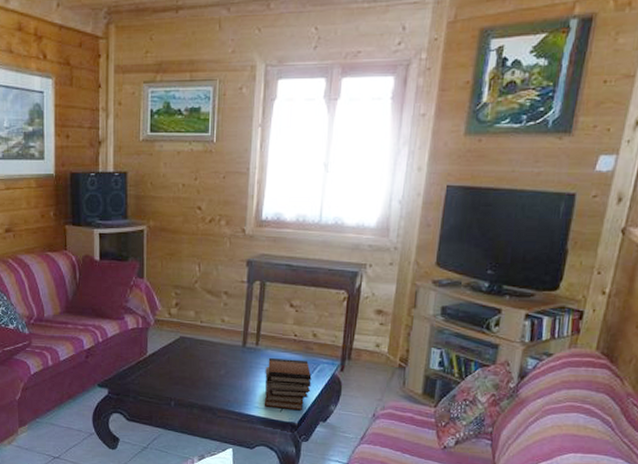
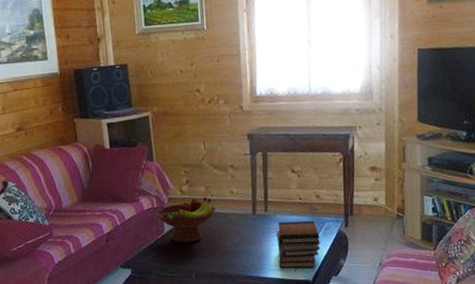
fruit bowl: none [139,322,204,369] -> present [155,197,216,243]

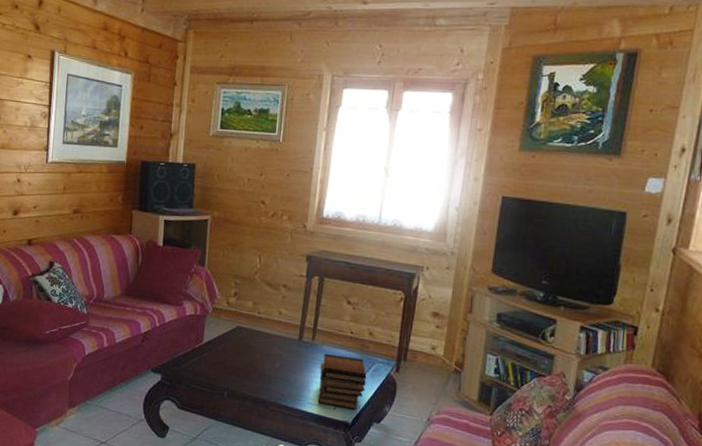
fruit bowl: present [155,197,216,243] -> none [196,312,261,359]

